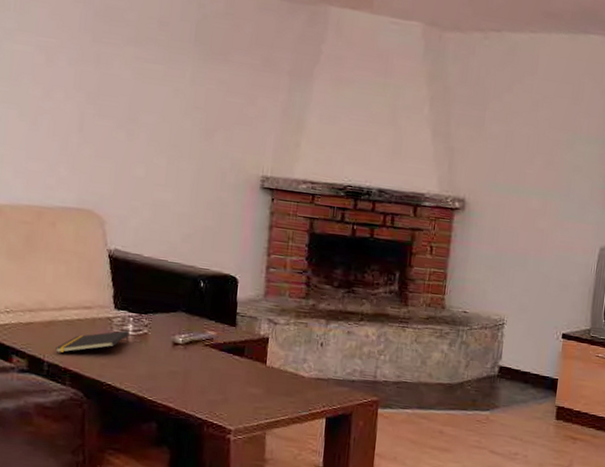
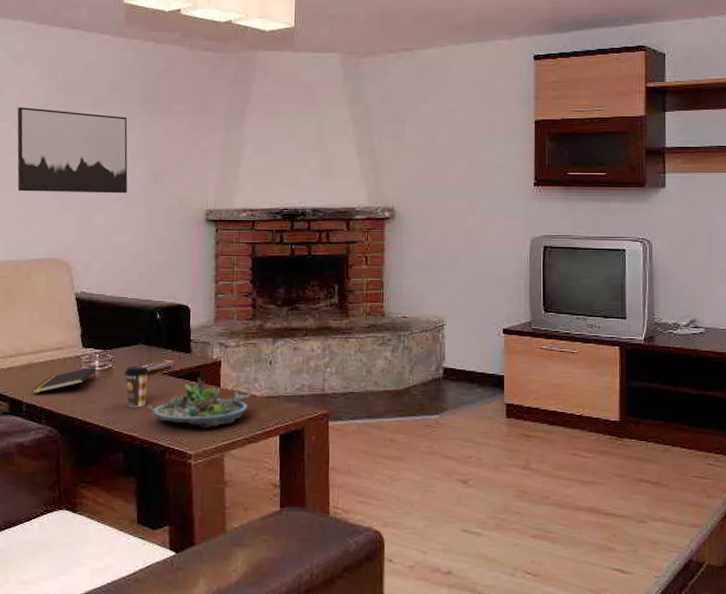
wall art: none [42,30,176,147] -> present [17,107,128,194]
coffee cup: none [160,334,190,378] -> present [124,366,150,408]
succulent planter: none [184,353,300,405] -> present [147,378,252,429]

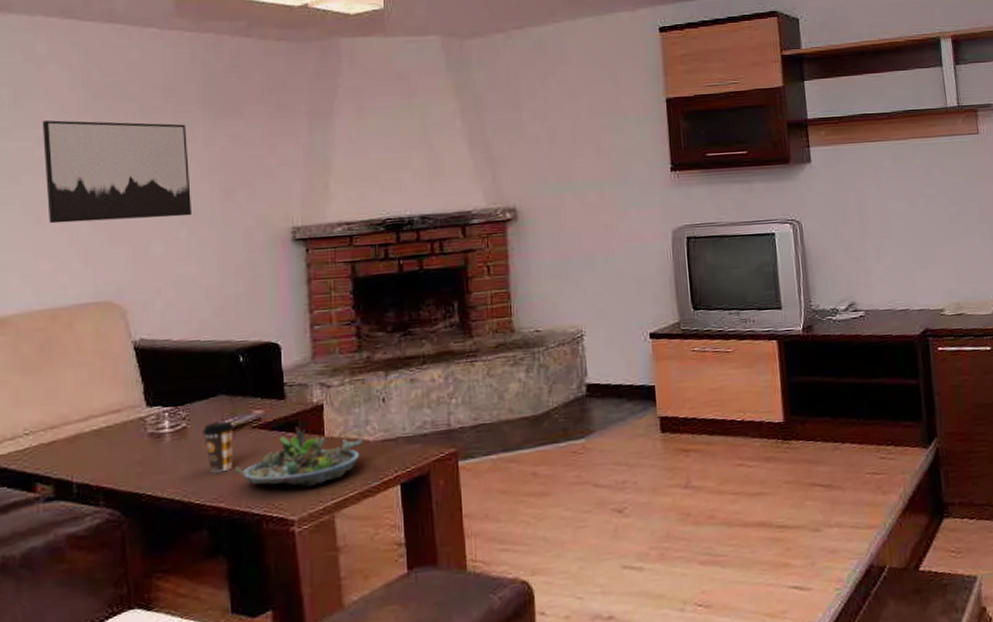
notepad: present [33,366,96,394] -> none [84,428,166,471]

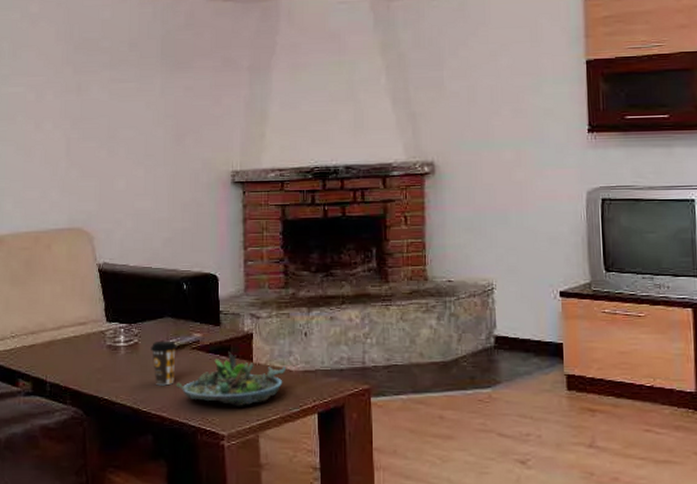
wall art: present [42,120,191,224] -> none [33,70,149,159]

